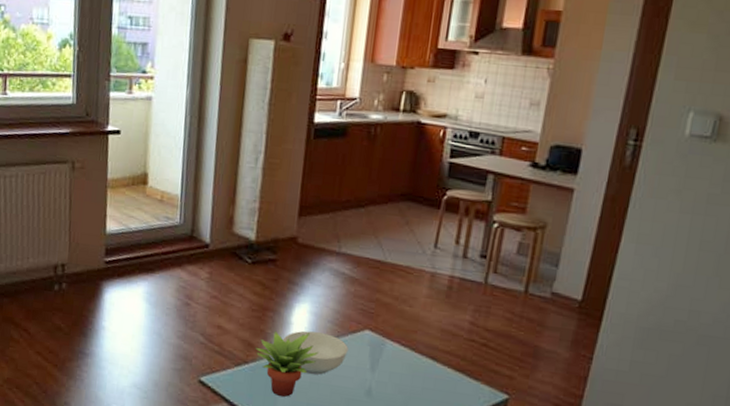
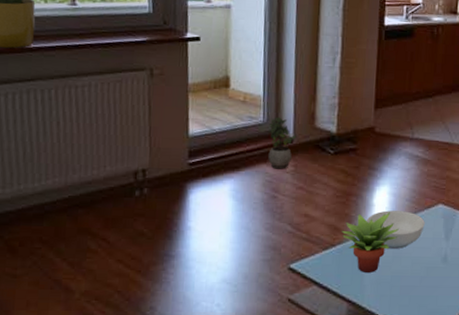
potted plant: none [183,218,213,276] -> present [268,116,297,169]

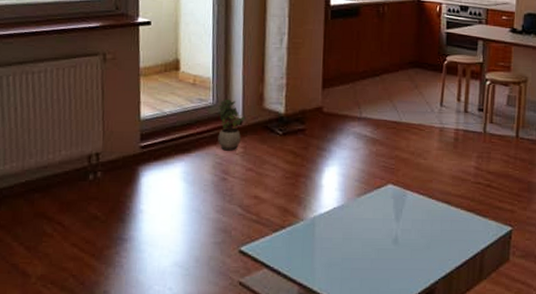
succulent plant: present [341,212,399,273] -> none [291,193,349,255]
bowl: present [366,210,425,249] -> none [315,191,375,230]

